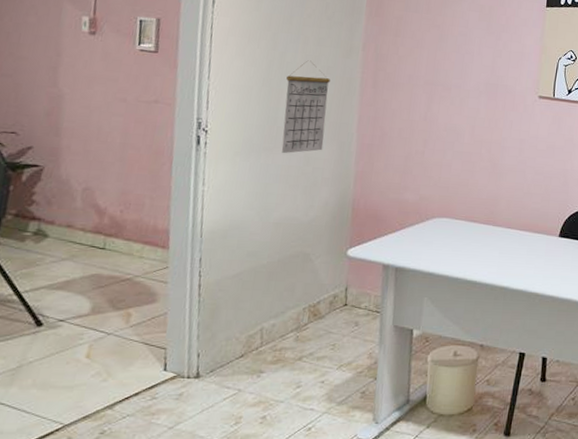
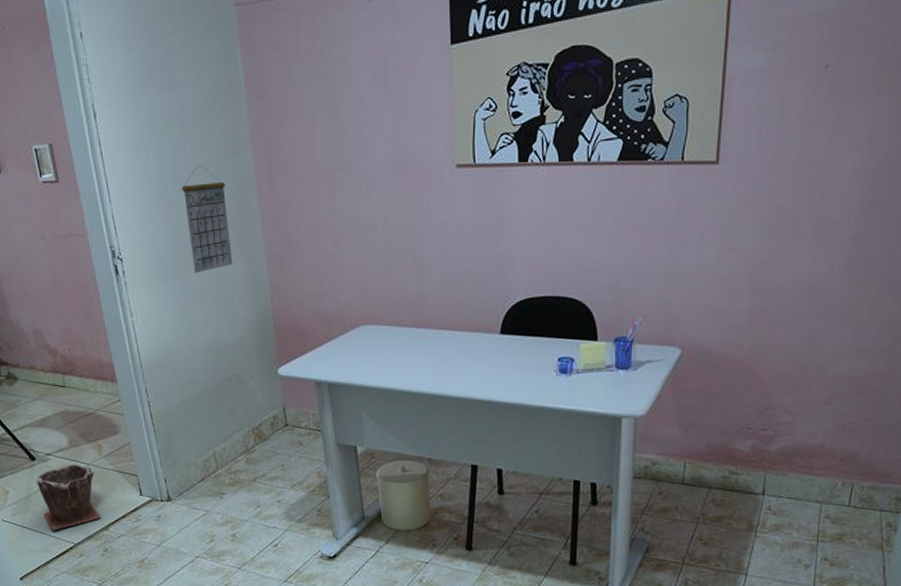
plant pot: none [32,333,115,409] -> present [36,464,101,531]

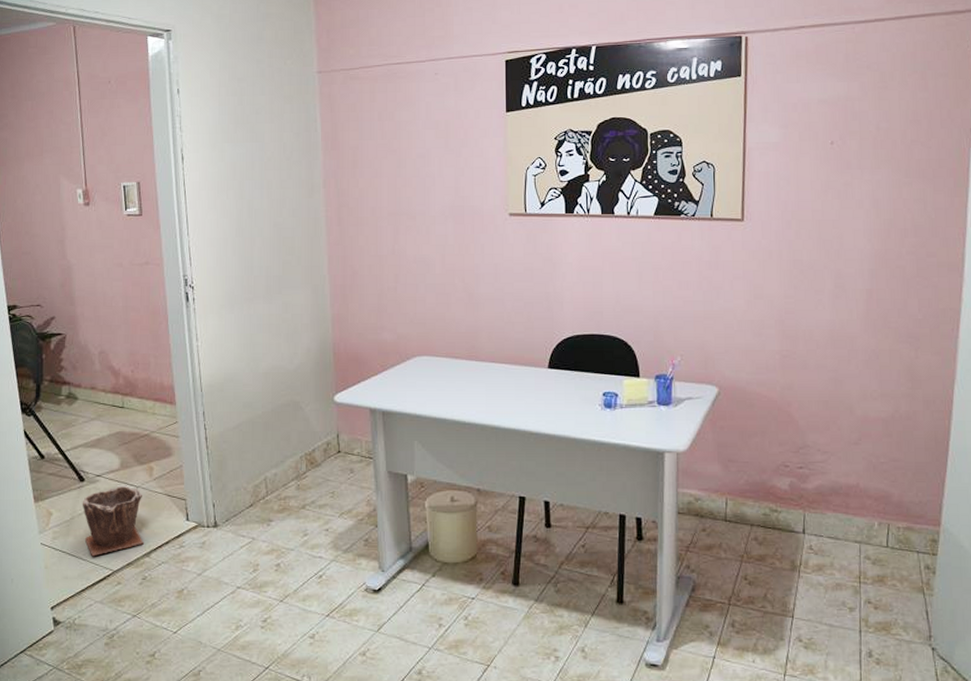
calendar: present [182,164,233,274] -> none [257,205,299,303]

